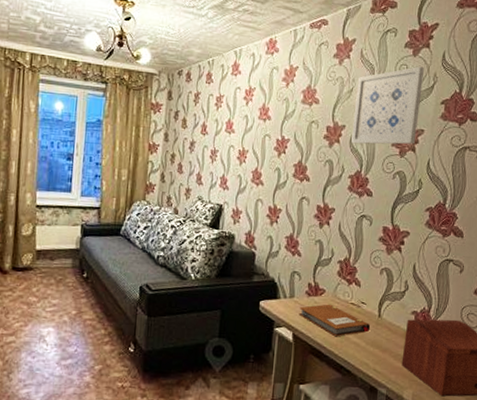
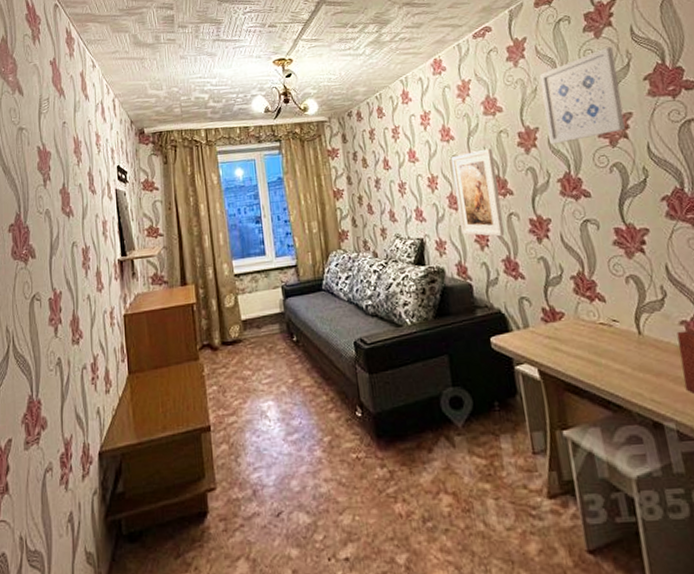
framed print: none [257,134,302,216] -> present [450,148,506,237]
notebook: present [298,304,371,337] -> none [538,328,633,367]

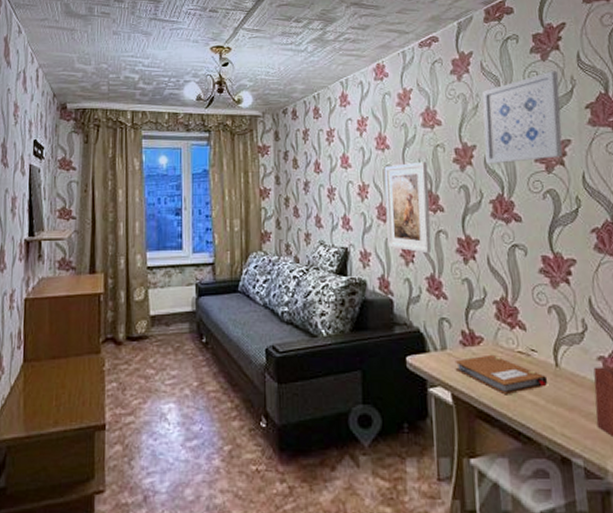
notebook: none [538,328,633,367] -> present [454,354,548,395]

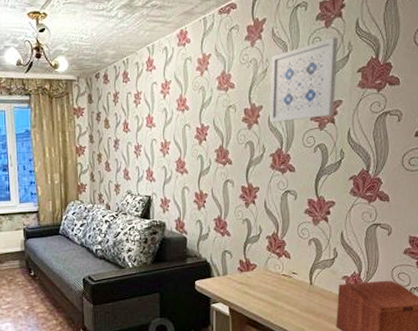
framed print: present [384,161,432,254] -> none [183,121,221,200]
notebook: present [454,354,548,395] -> none [233,277,303,307]

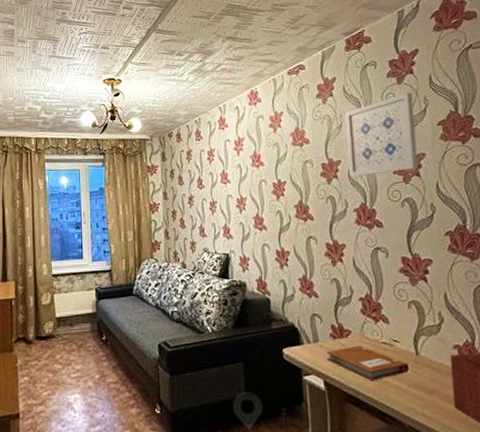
notebook: none [233,277,303,307] -> present [326,345,410,381]

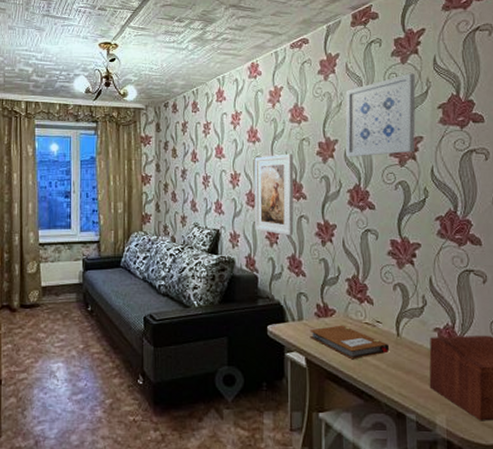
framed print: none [259,176,304,258] -> present [254,153,294,236]

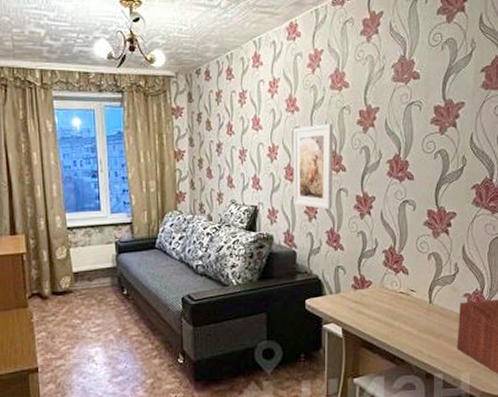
notebook: present [309,325,390,360] -> none [346,295,422,328]
wall art: present [345,73,416,157] -> none [387,33,460,126]

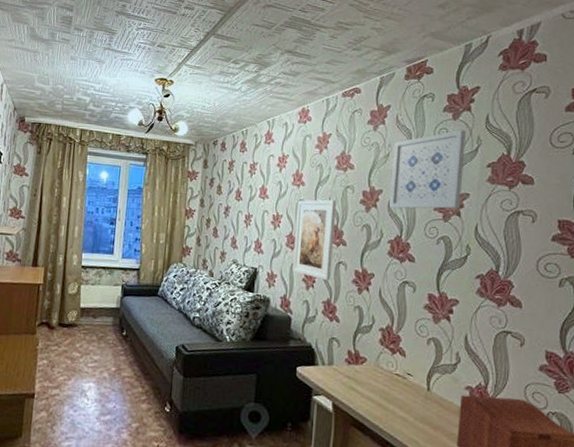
wall art: none [387,33,460,126] -> present [390,130,466,209]

